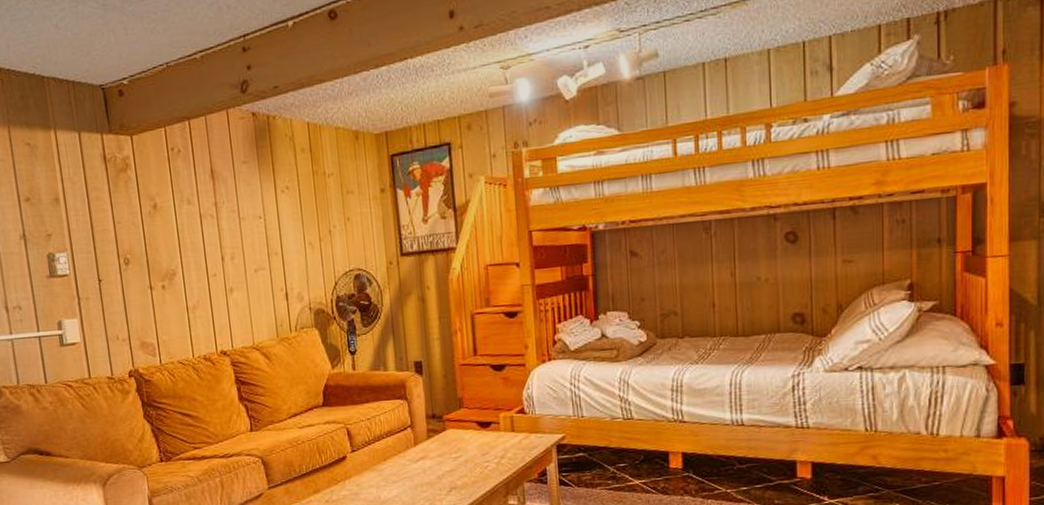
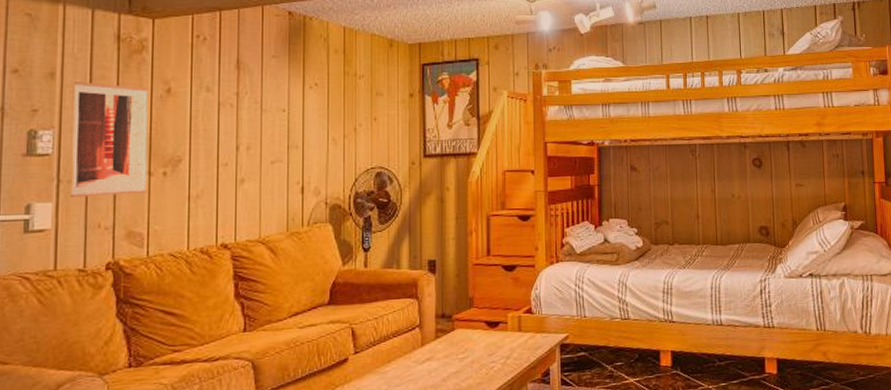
wall art: none [76,204,151,314] -> present [71,82,149,198]

